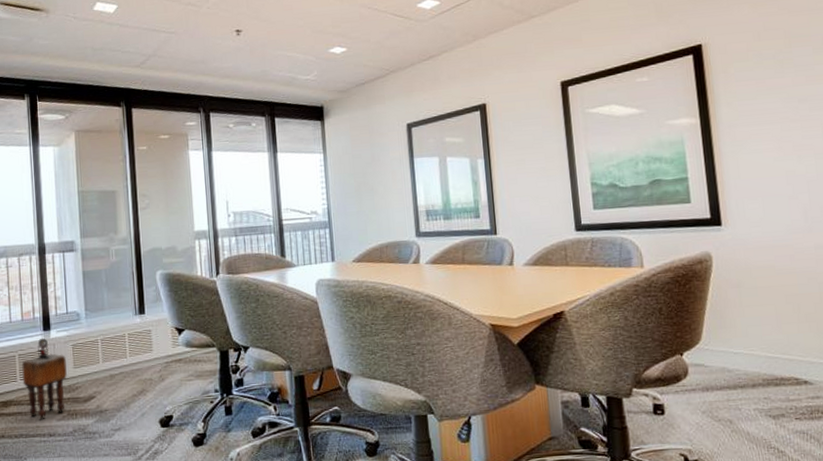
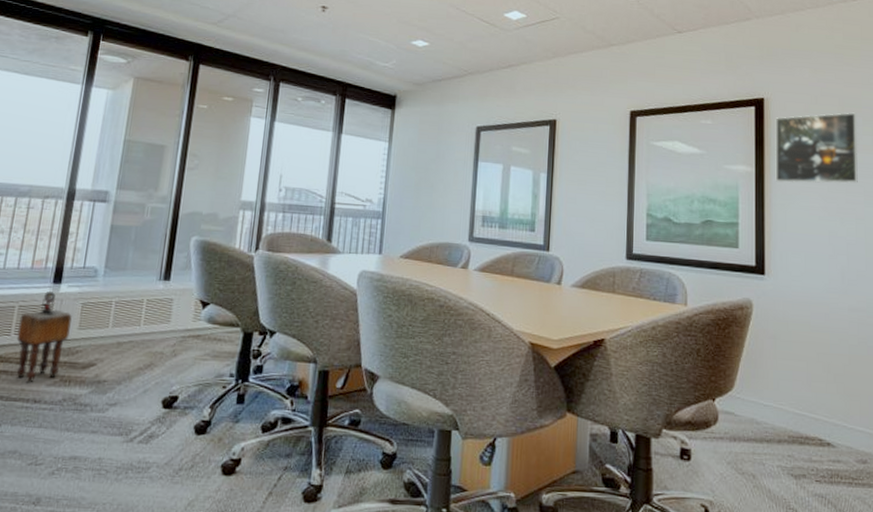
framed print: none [716,42,813,130] -> present [775,112,858,184]

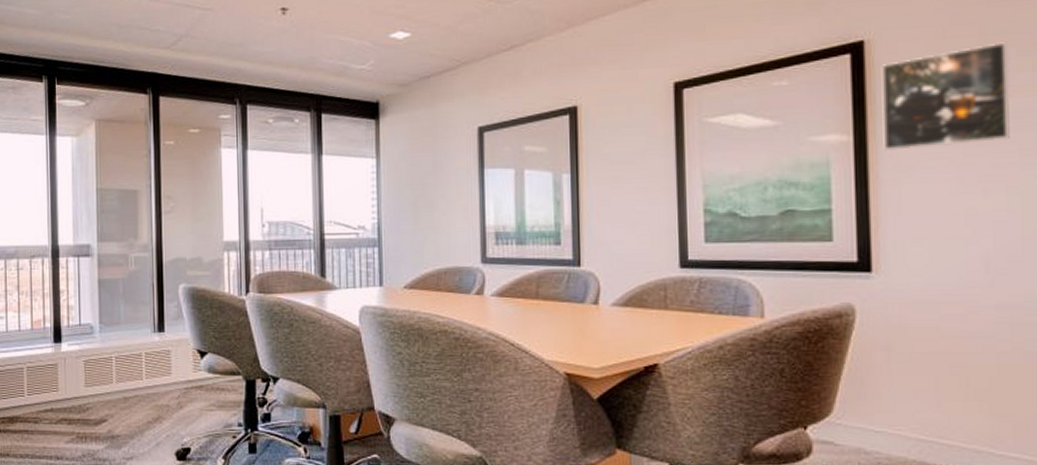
stool: present [16,290,72,383] -> none [30,350,77,441]

